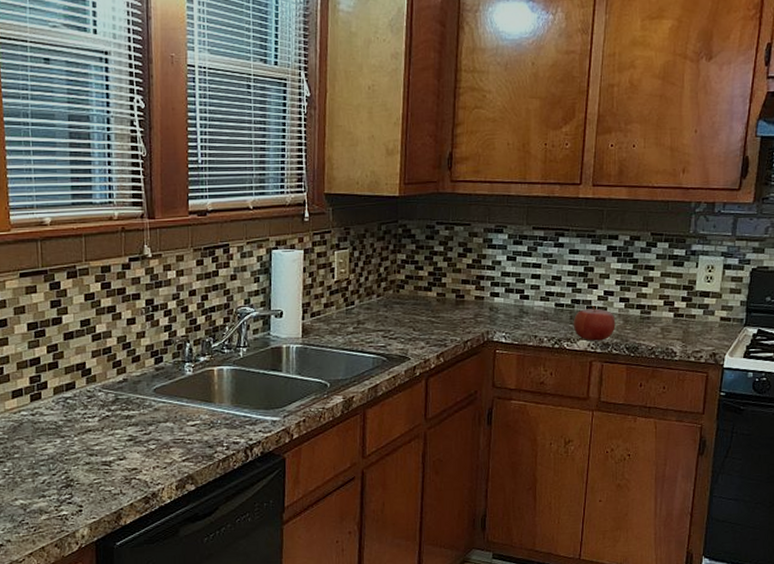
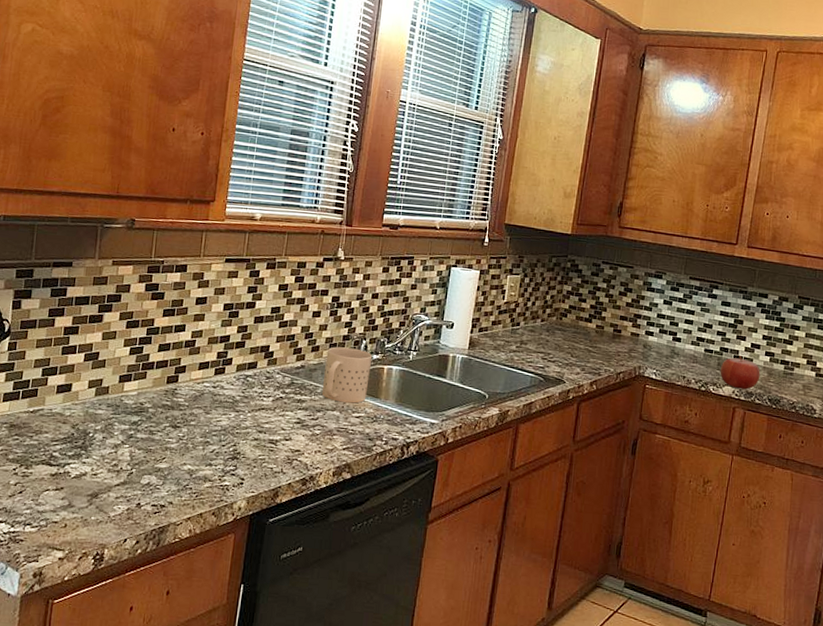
mug: none [149,353,200,412] -> present [321,346,373,403]

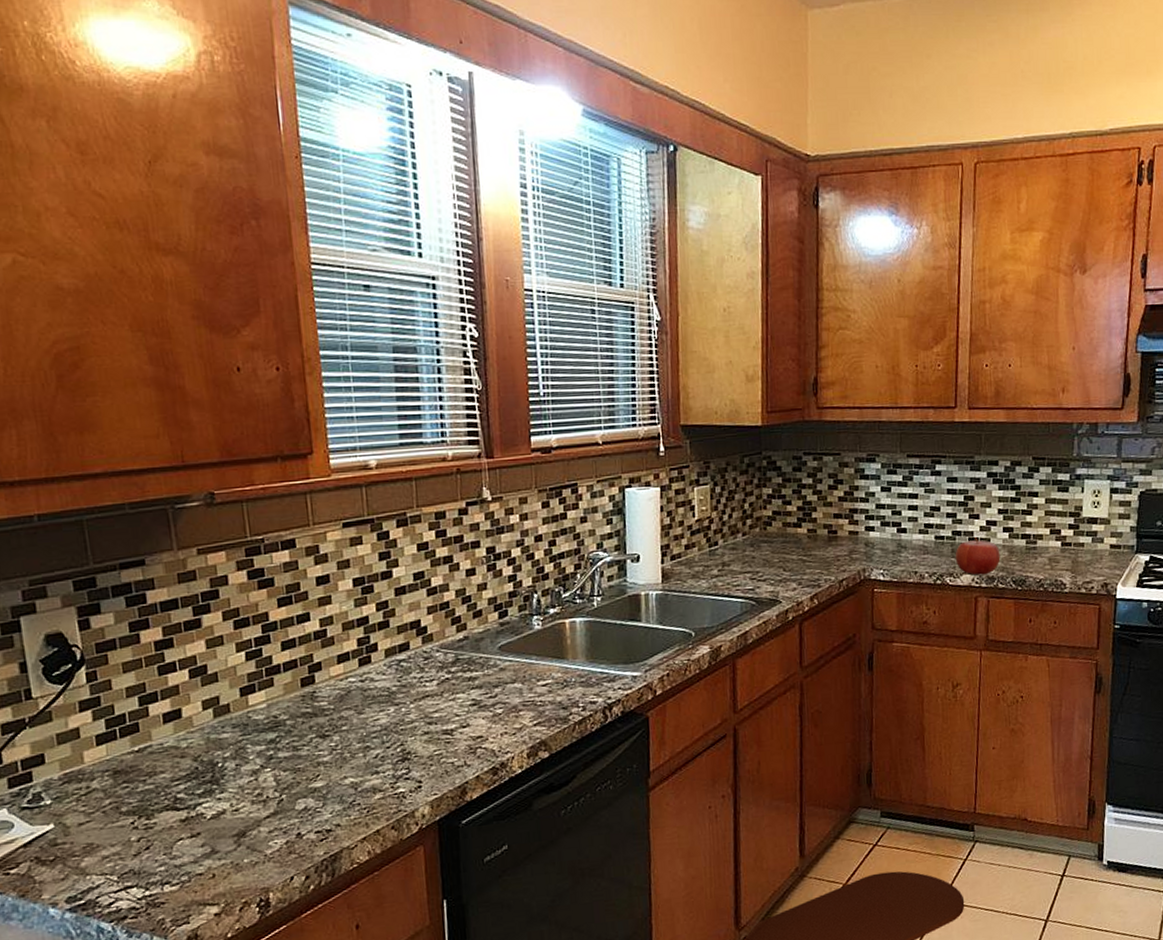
mug: present [321,346,373,403] -> none [492,605,551,672]

